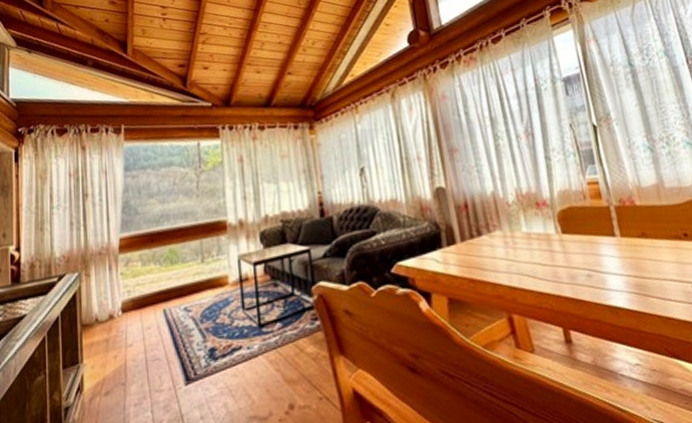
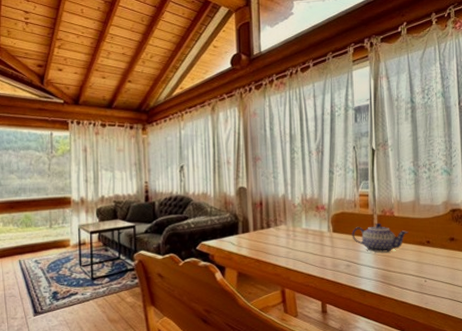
teapot: none [586,215,659,255] -> present [352,222,409,253]

